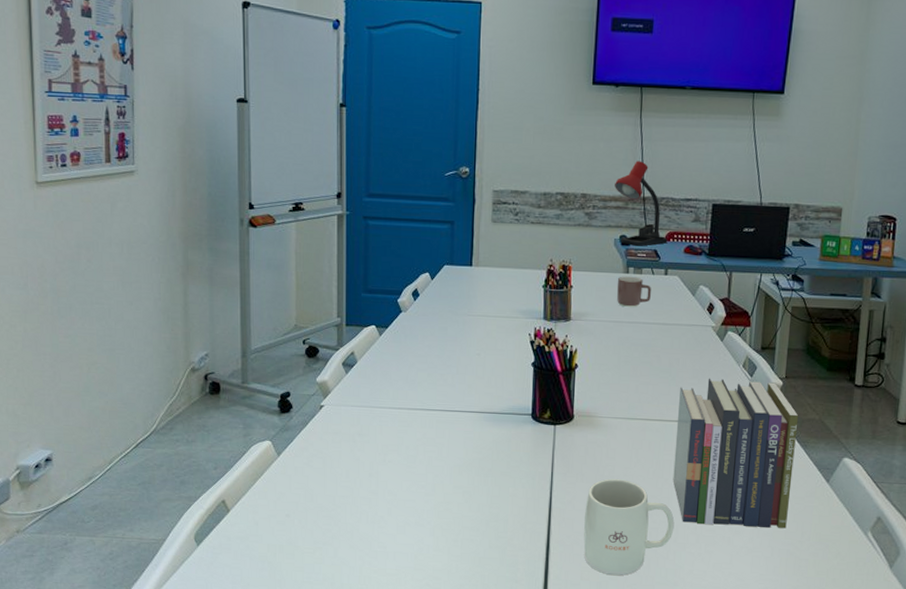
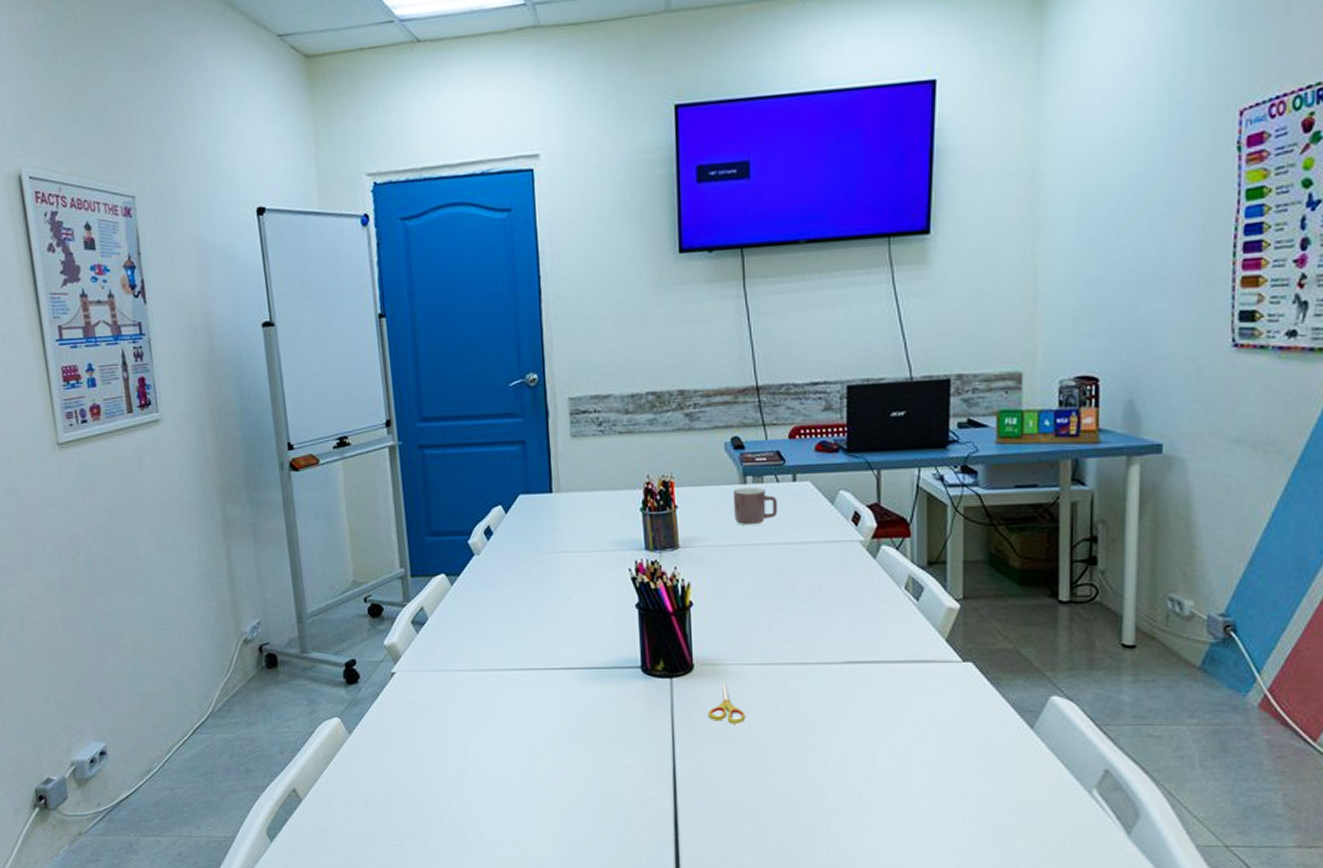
scissors: none [582,431,612,466] -> present [708,682,746,724]
mug: present [583,479,675,576] -> none [718,740,833,859]
desk lamp: present [615,161,668,246] -> none [719,341,793,449]
books: present [673,378,799,529] -> none [824,606,986,791]

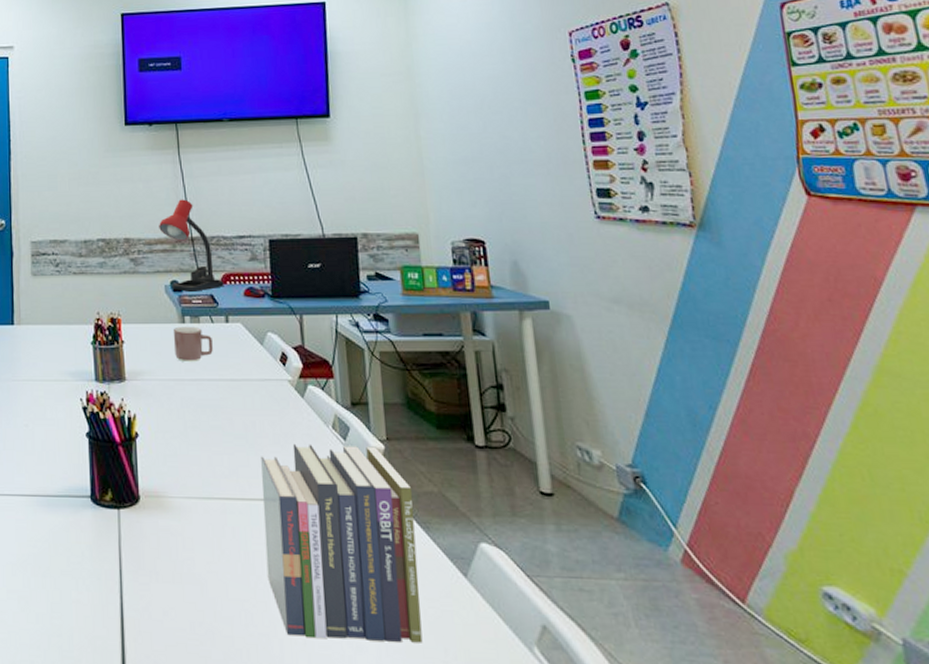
scissors: present [708,682,746,724] -> none [154,515,190,560]
desk lamp: none [719,341,793,449] -> present [159,199,224,292]
books: none [824,606,986,791] -> present [261,443,423,643]

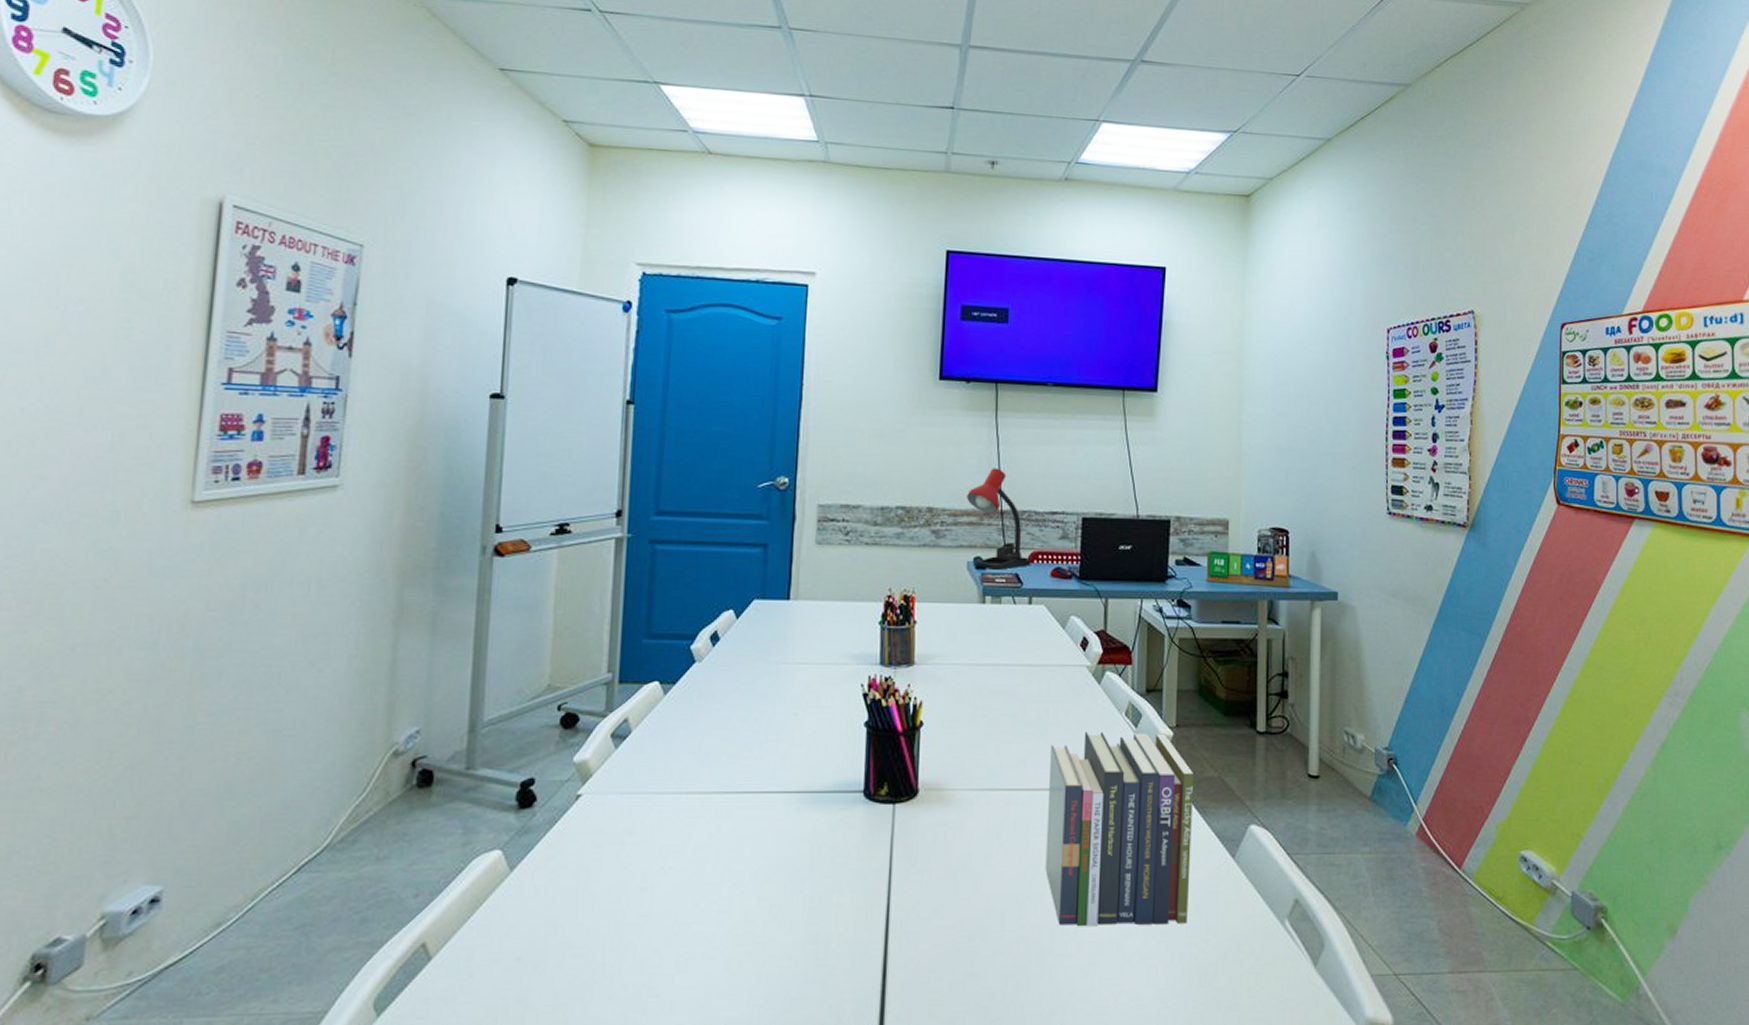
mug: present [173,326,213,363] -> none [970,607,1013,647]

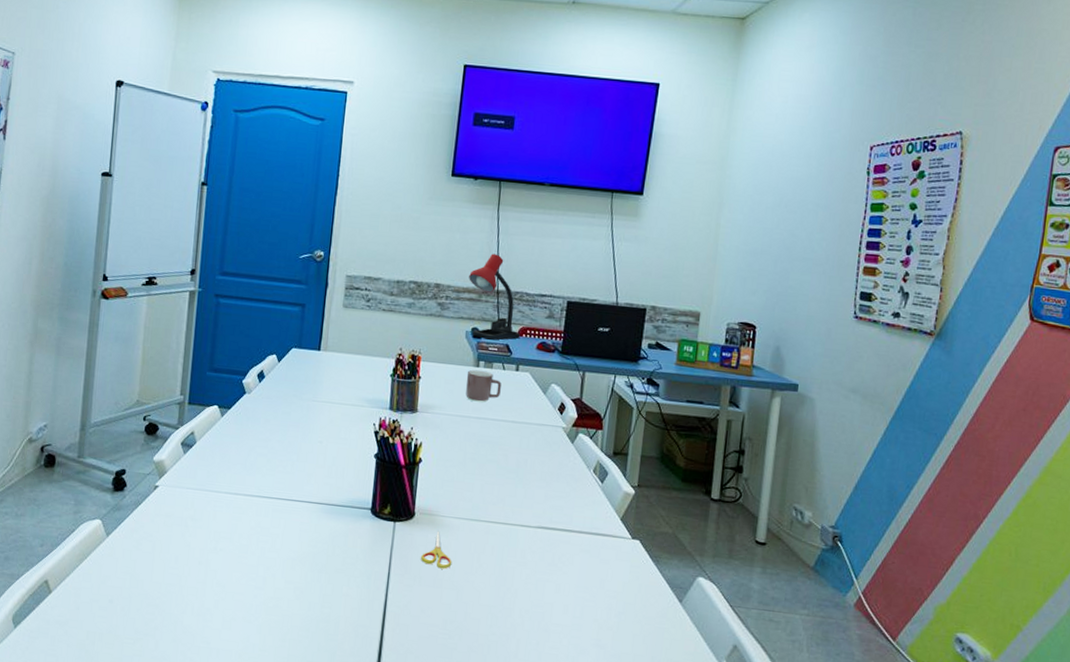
scissors: none [929,809,967,855] -> present [421,531,452,570]
mug: none [970,607,1013,647] -> present [465,369,501,403]
books: present [1045,731,1195,927] -> none [515,481,651,651]

